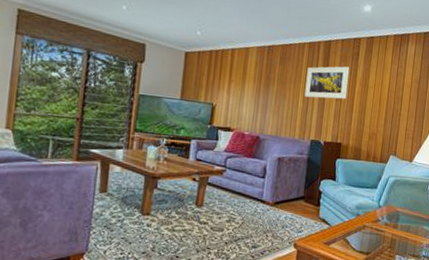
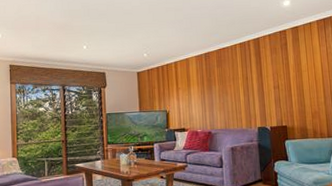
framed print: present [304,66,350,99] -> none [242,57,283,90]

